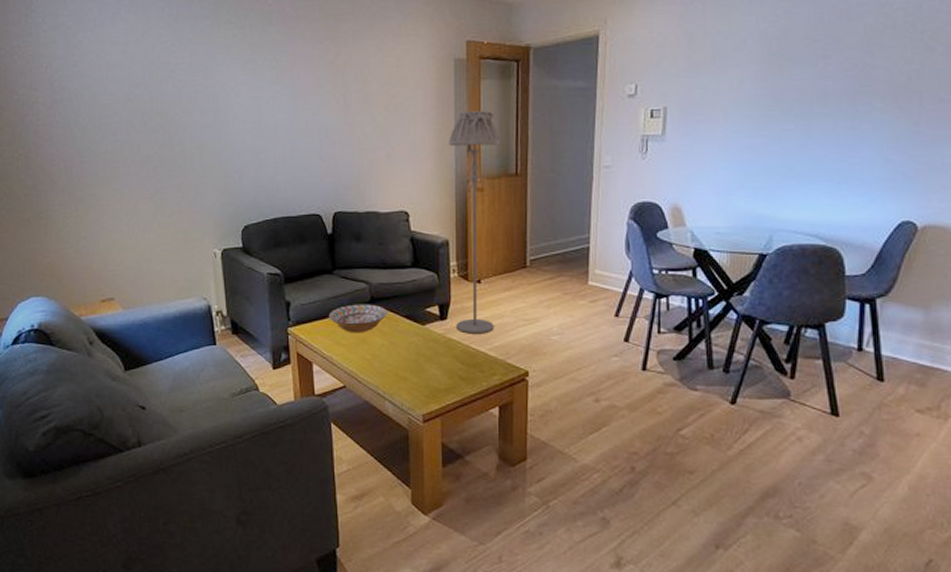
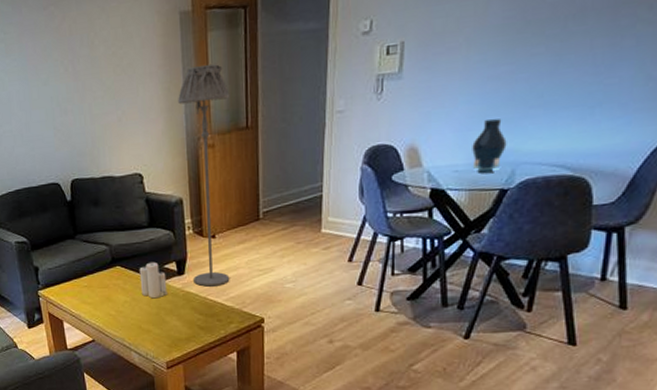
decorative bowl: present [328,304,388,332] -> none [74,264,129,292]
candle: none [399,302,428,344] -> present [139,260,167,299]
vase: none [732,186,764,238] -> present [472,119,507,174]

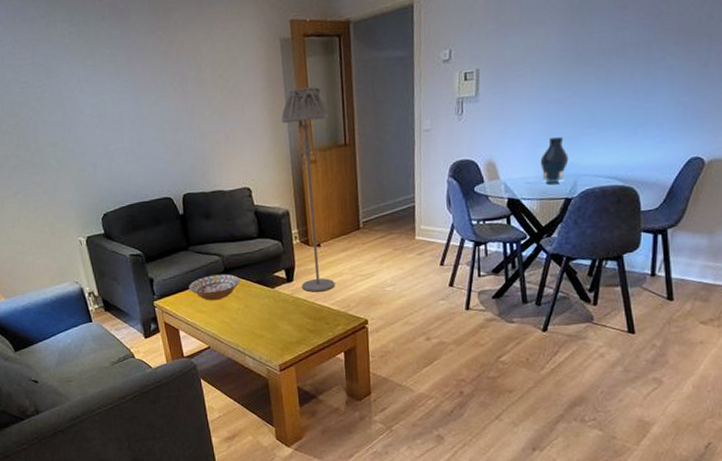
decorative bowl: none [74,264,129,292] -> present [188,274,241,300]
candle: present [139,260,167,299] -> none [250,269,278,305]

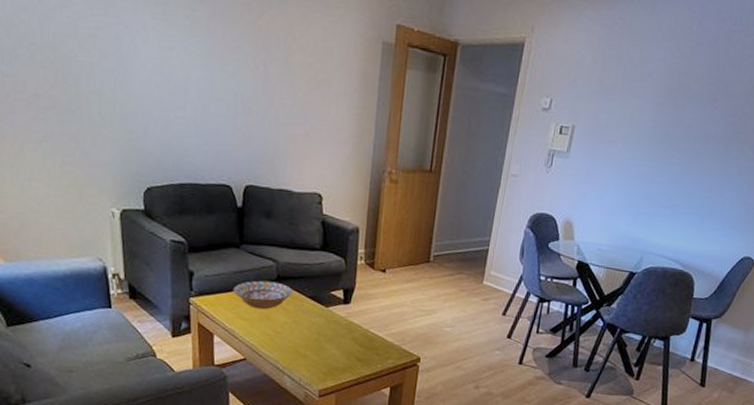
floor lamp: present [281,87,335,293] -> none [358,99,419,321]
vase: present [540,137,569,185] -> none [613,210,641,257]

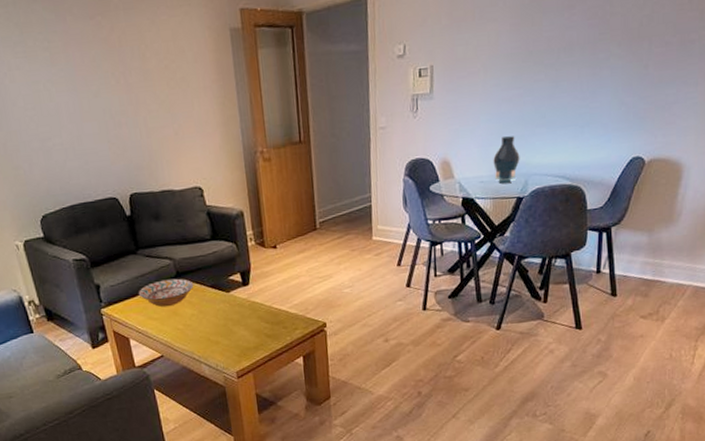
vase: none [613,210,641,257] -> present [493,136,520,184]

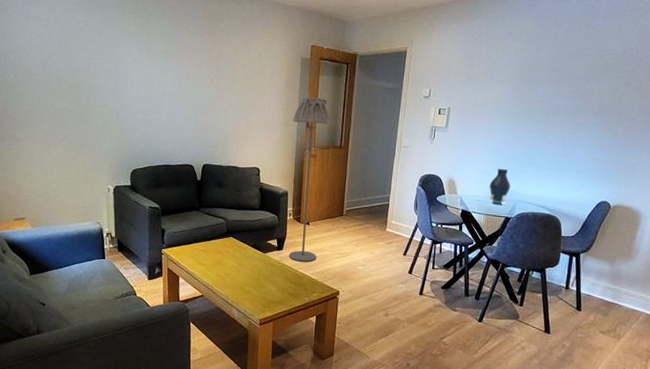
decorative bowl: present [138,278,194,307] -> none [193,234,239,256]
floor lamp: none [233,81,293,296] -> present [289,97,331,262]

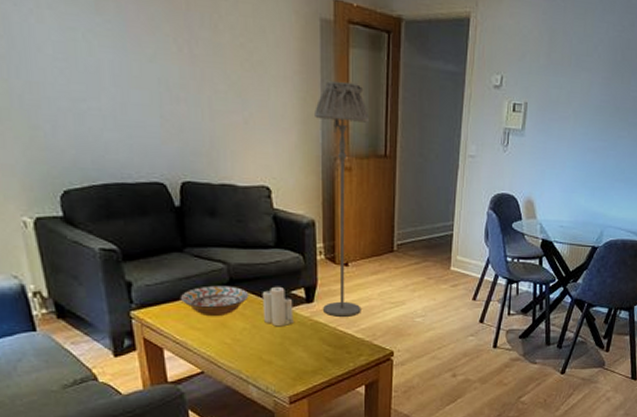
decorative bowl: none [193,234,239,256] -> present [180,285,250,315]
candle: none [247,236,268,267] -> present [262,284,294,327]
vase: present [489,169,511,205] -> none [574,186,599,232]

